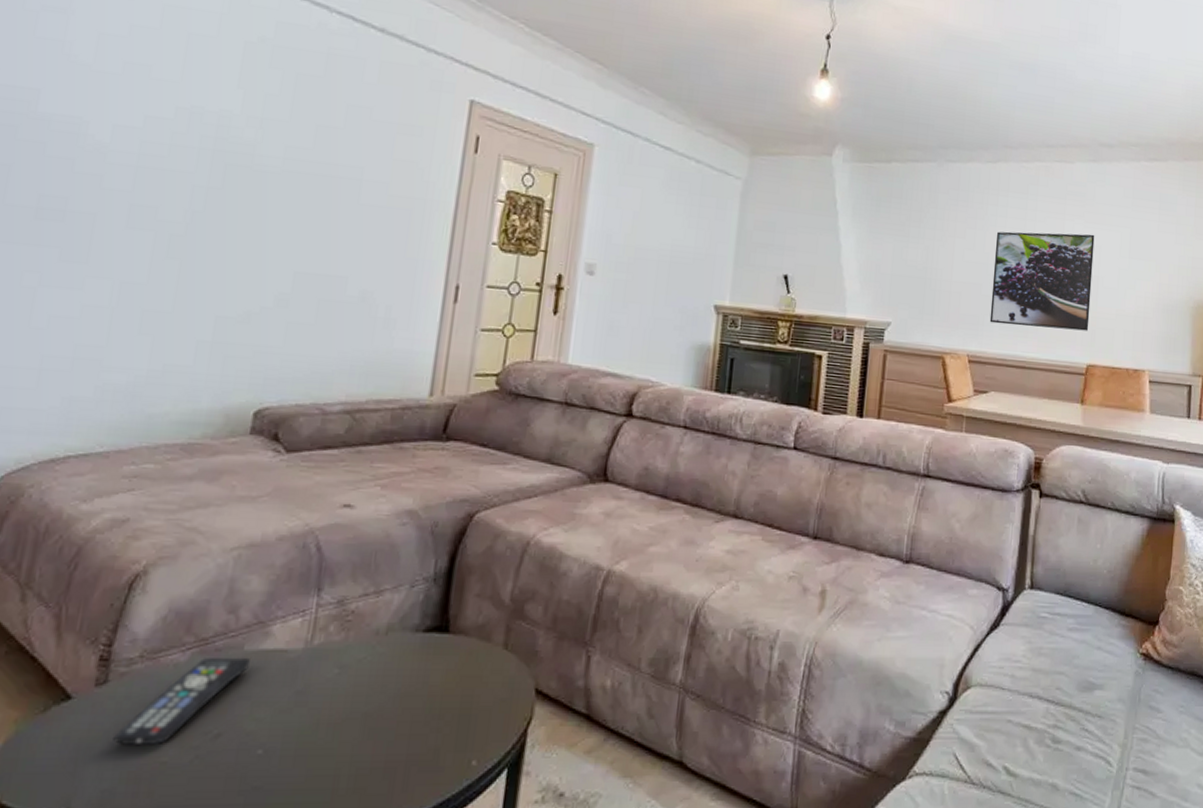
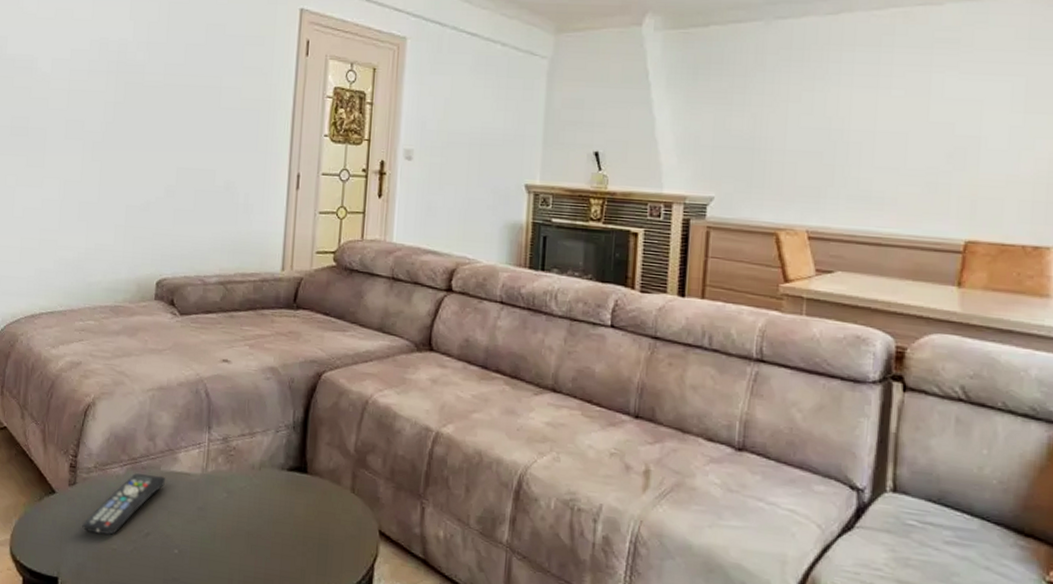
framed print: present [989,231,1095,331] -> none [833,87,974,202]

